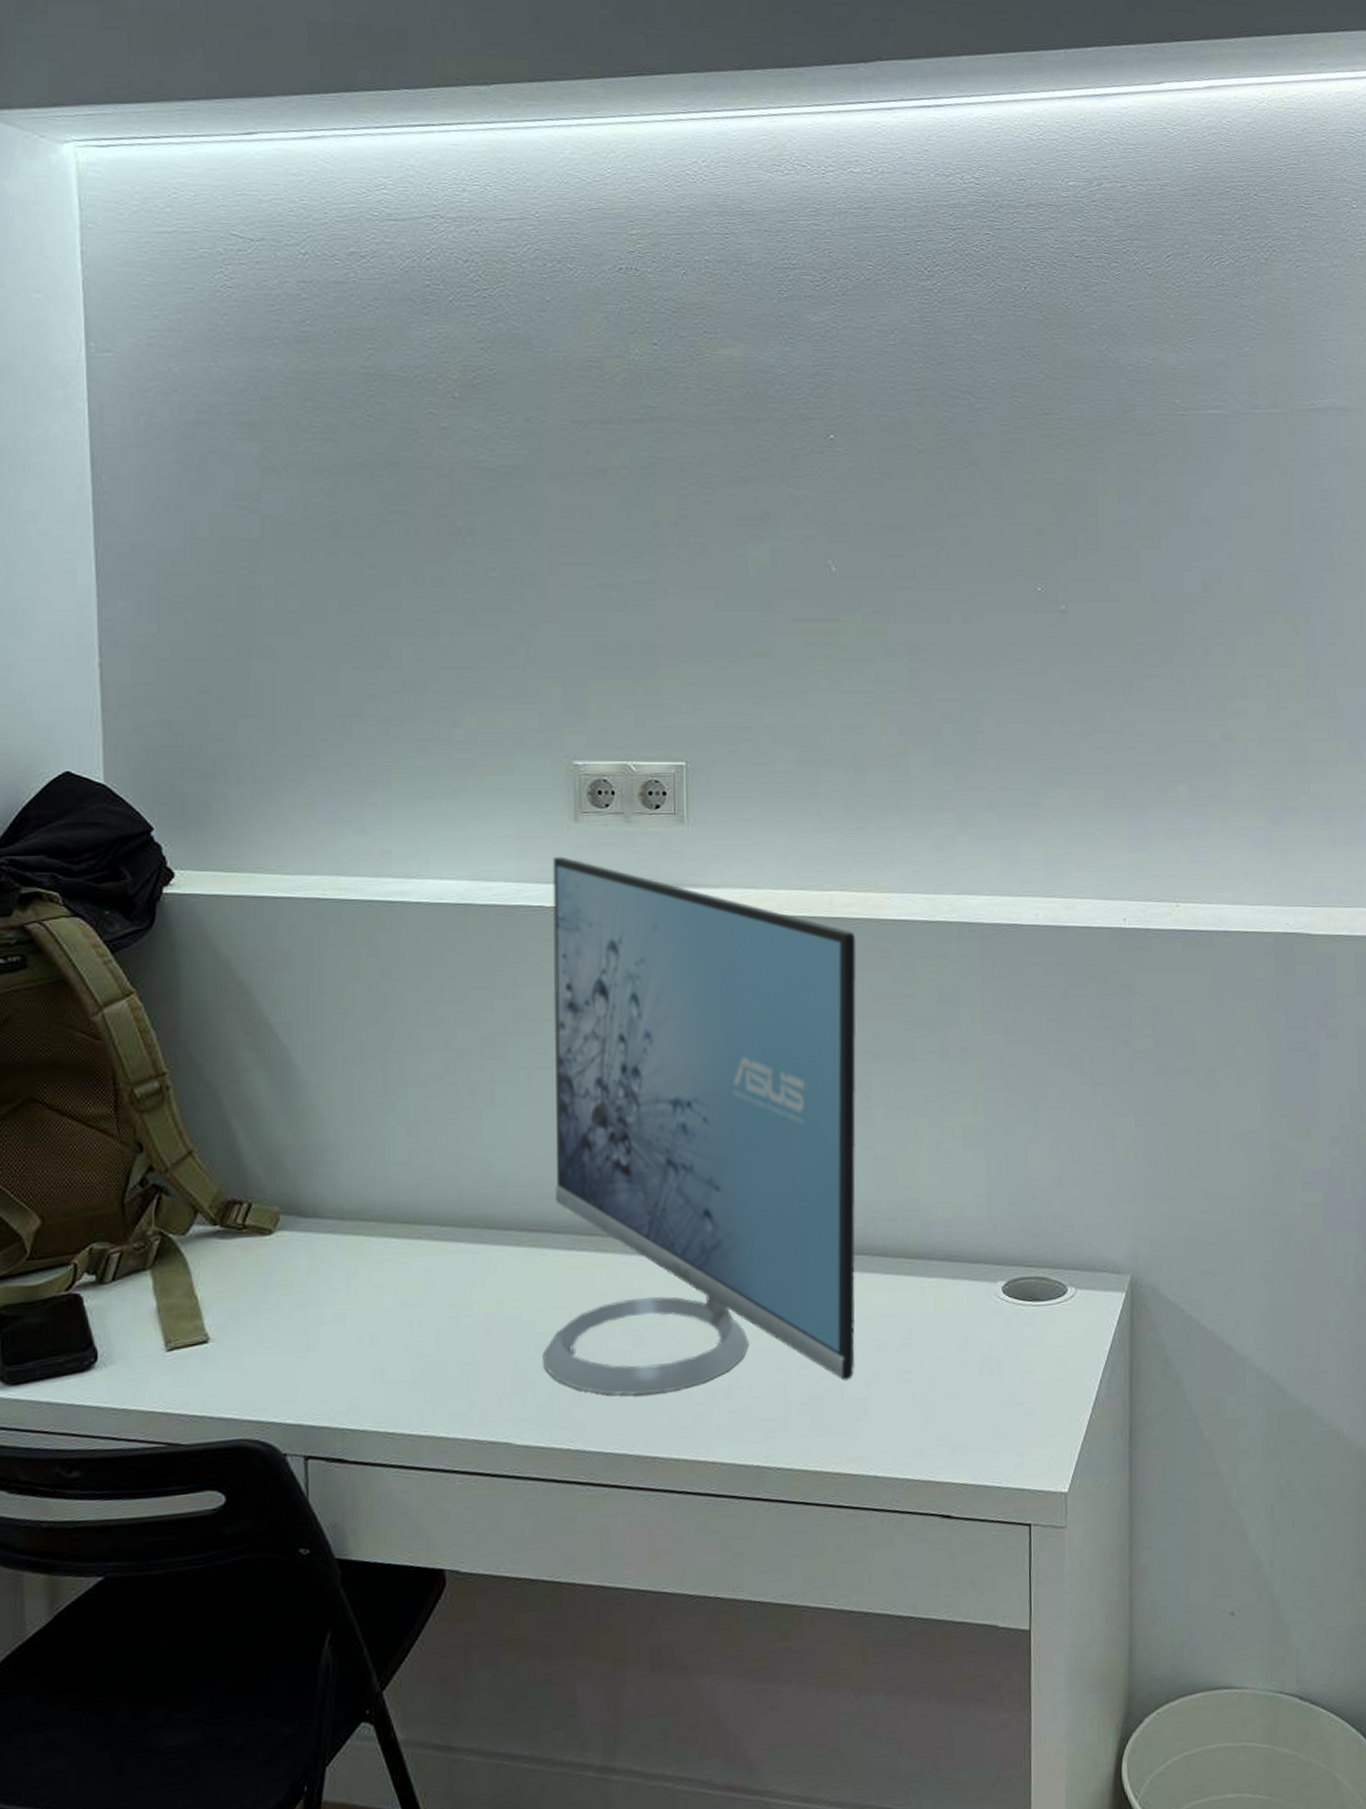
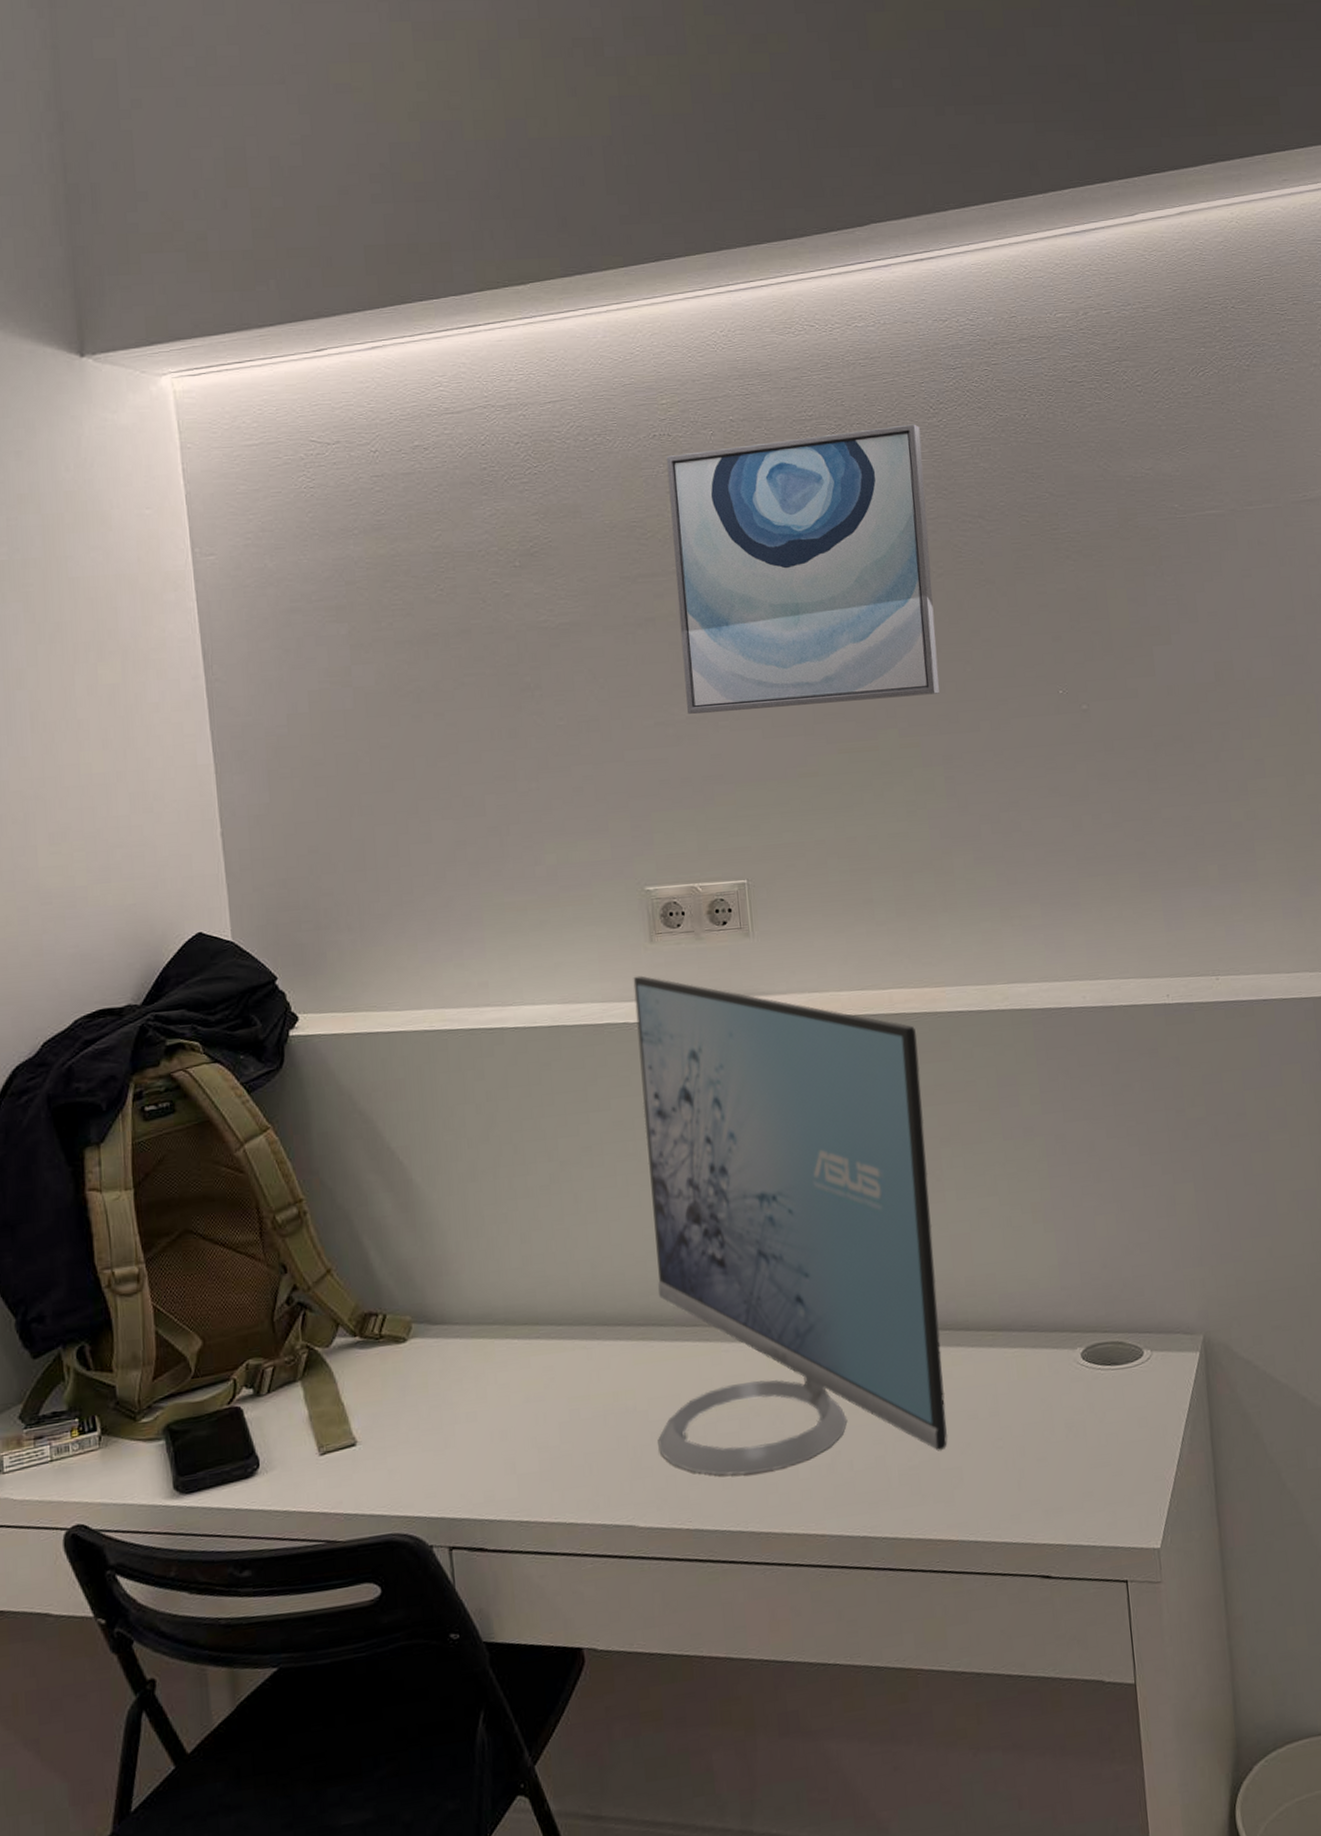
wall art: none [632,284,912,579] -> present [666,424,940,715]

